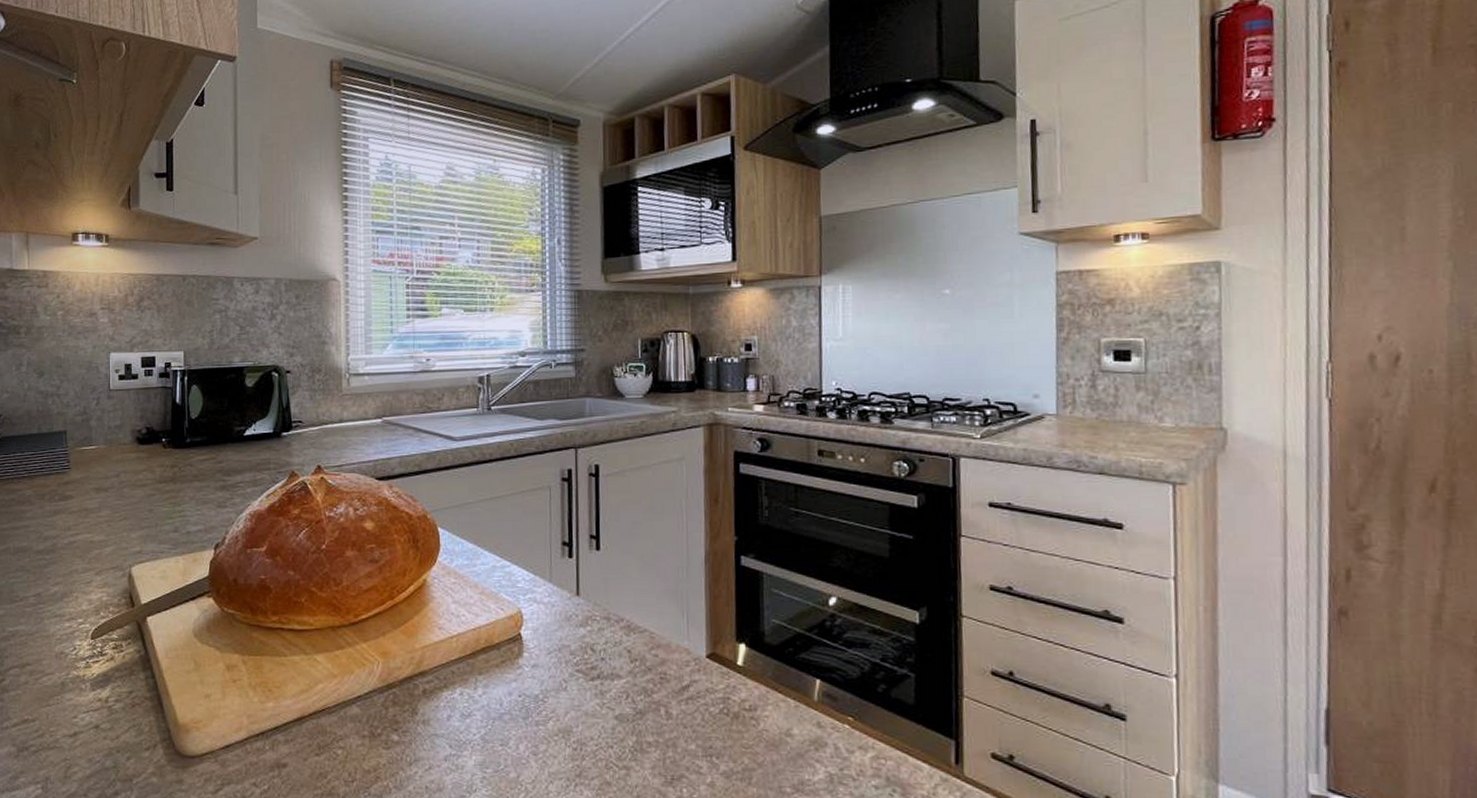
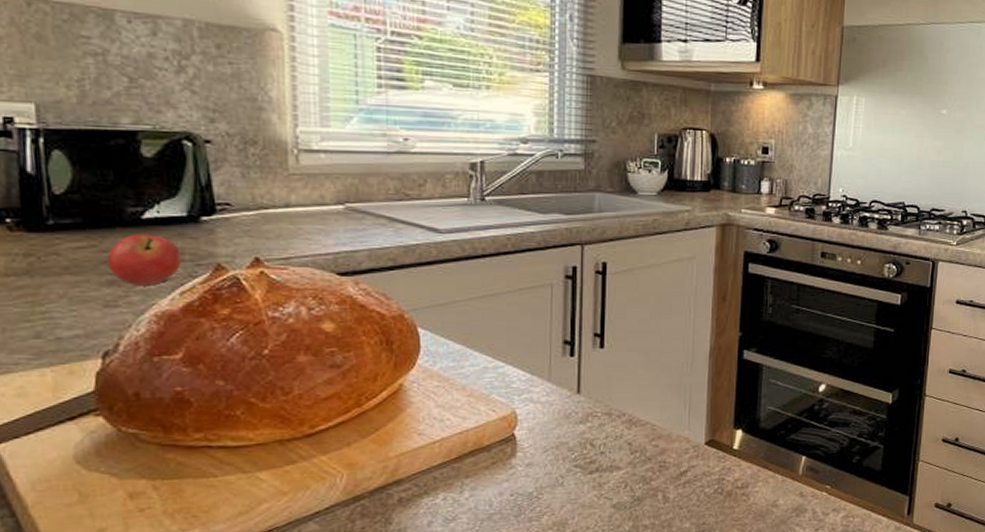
fruit: none [221,447,268,490] -> present [107,233,181,286]

